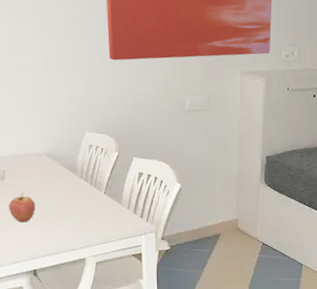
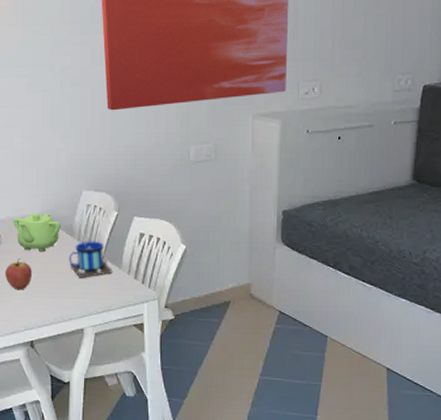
teapot: none [16,151,65,188] -> present [12,213,62,253]
mug: none [72,159,113,212] -> present [69,219,113,278]

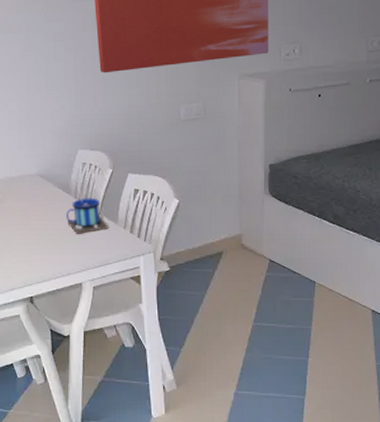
fruit: present [4,258,33,290] -> none [3,217,31,248]
teapot: present [12,213,62,253] -> none [10,172,58,210]

